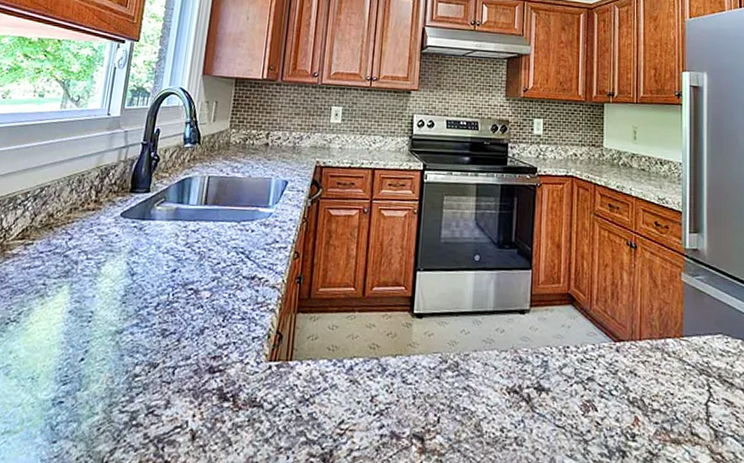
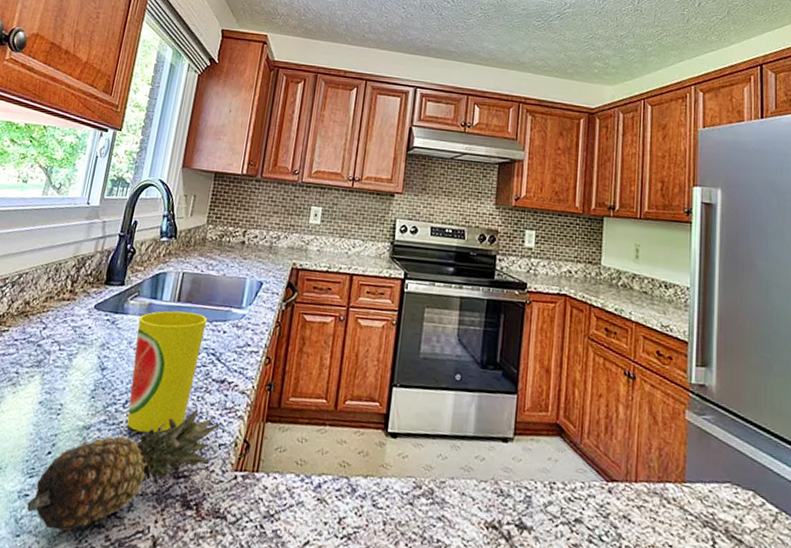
fruit: none [62,306,253,434] -> present [26,409,221,532]
cup: none [159,214,236,333] -> present [127,310,208,433]

